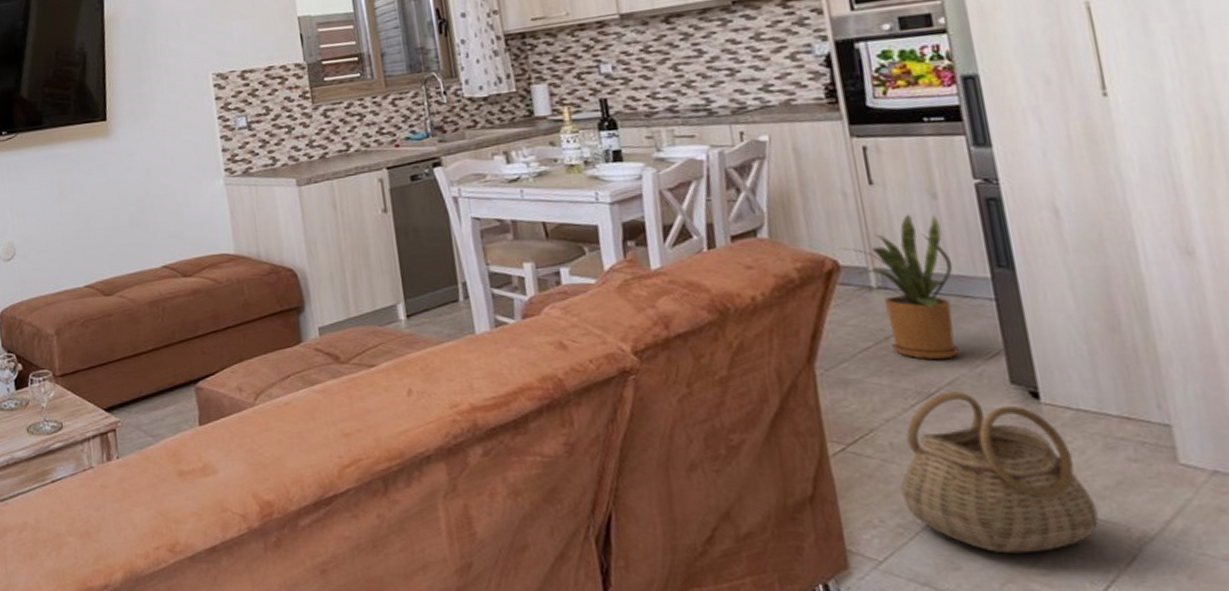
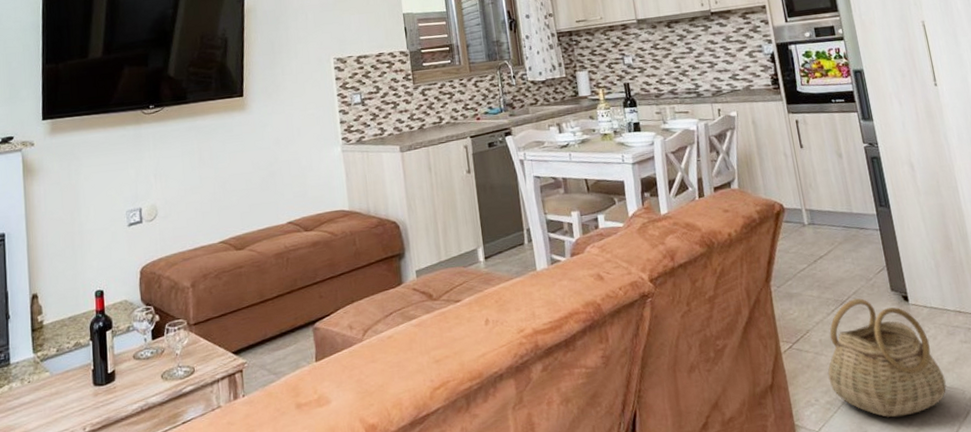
house plant: present [844,214,960,360] -> none [786,169,860,276]

